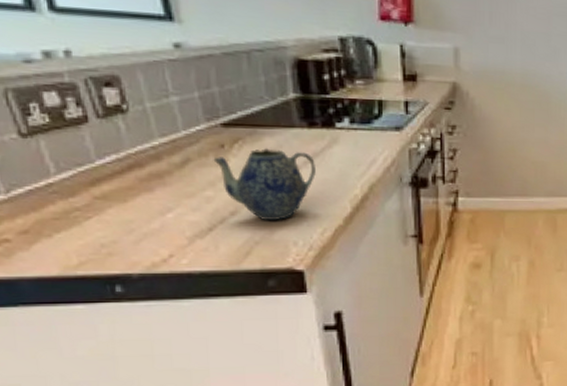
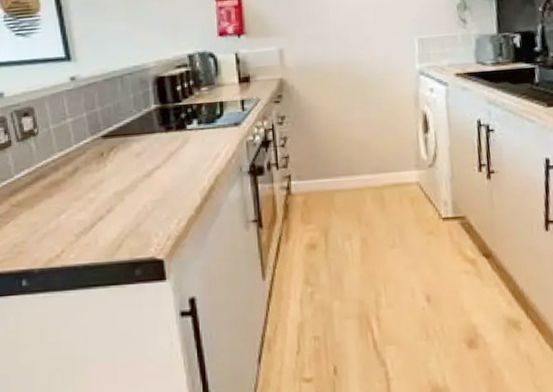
teapot: present [213,148,316,221] -> none [95,153,172,216]

